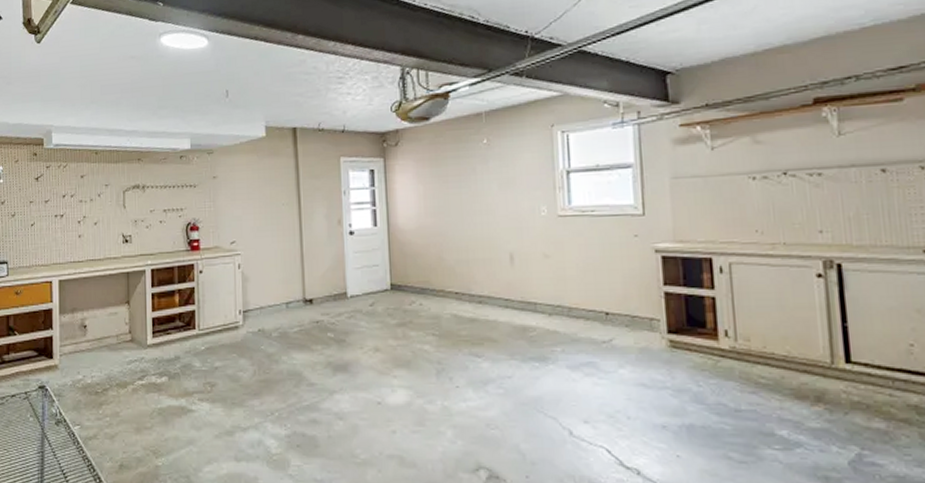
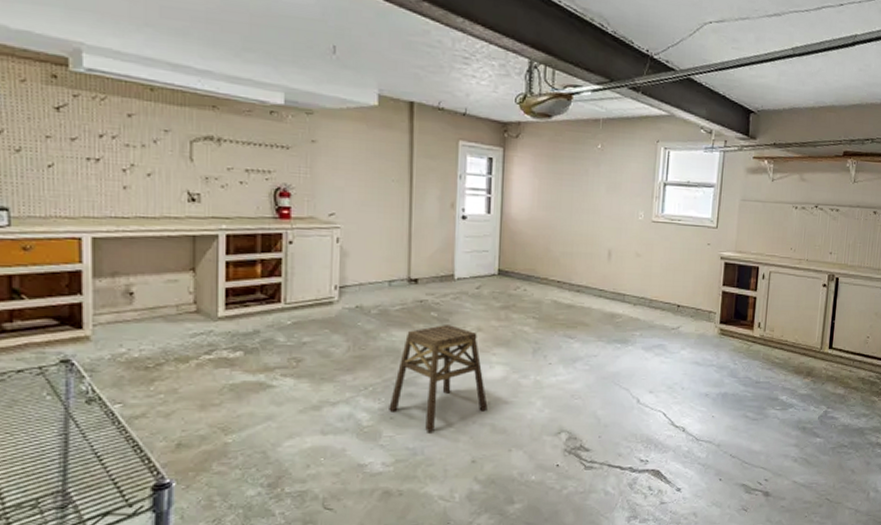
stool: none [295,346,394,463] -> present [389,325,488,432]

